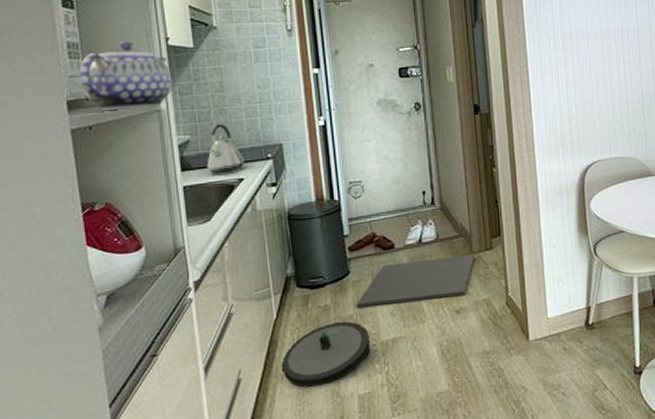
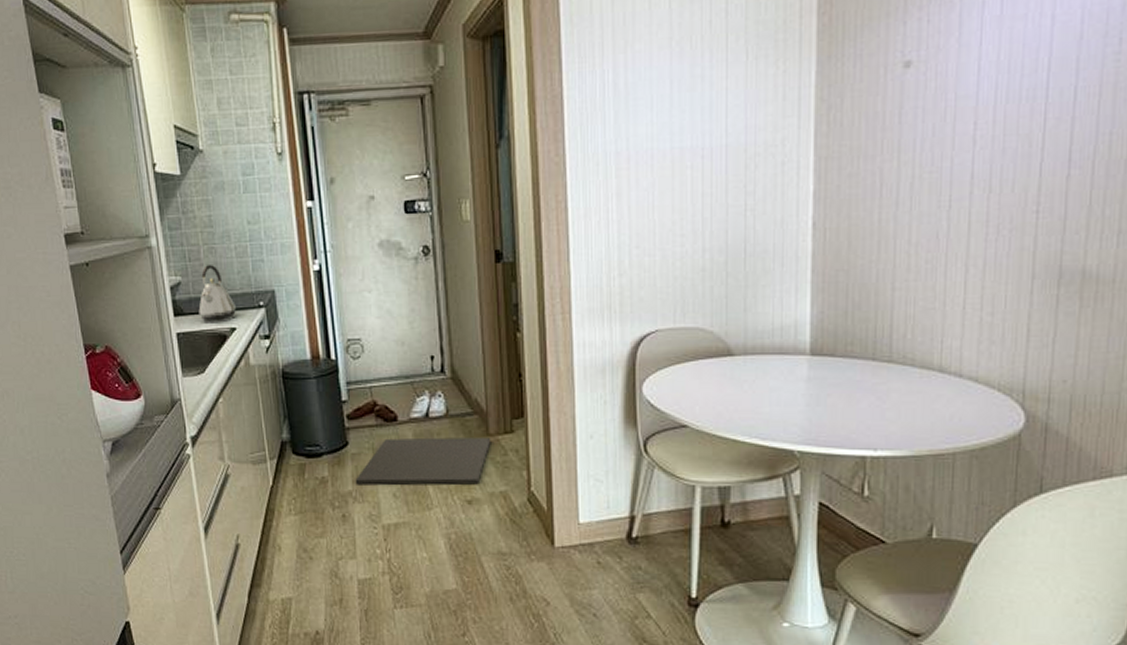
teapot: present [79,41,172,110] -> none [73,168,162,245]
robot vacuum: present [281,321,371,387] -> none [278,497,372,563]

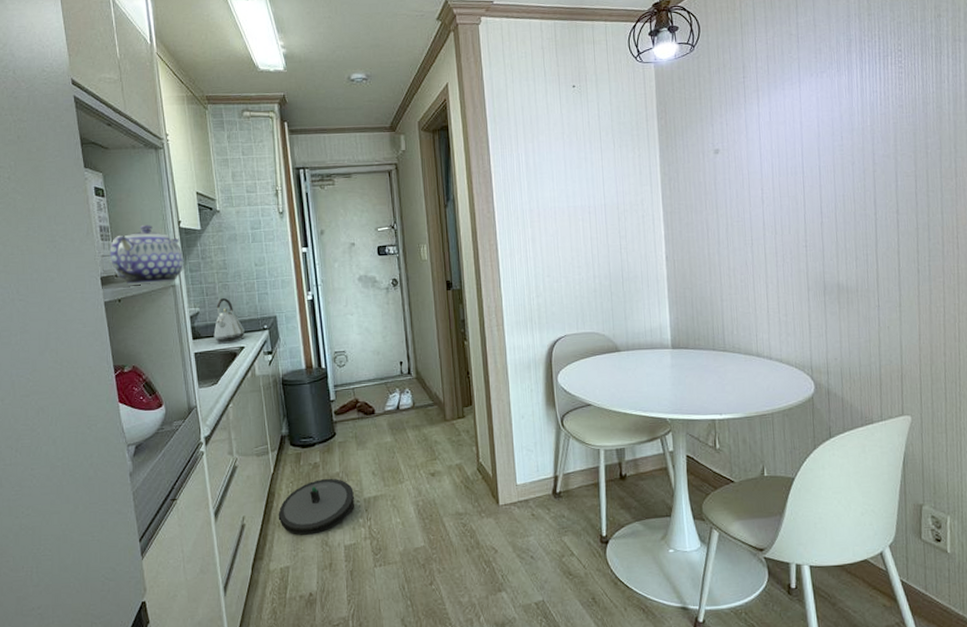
teapot: none [73,168,162,245] -> present [109,225,184,285]
robot vacuum: none [278,497,372,563] -> present [278,478,355,535]
doormat: present [355,437,491,485] -> none [342,423,448,467]

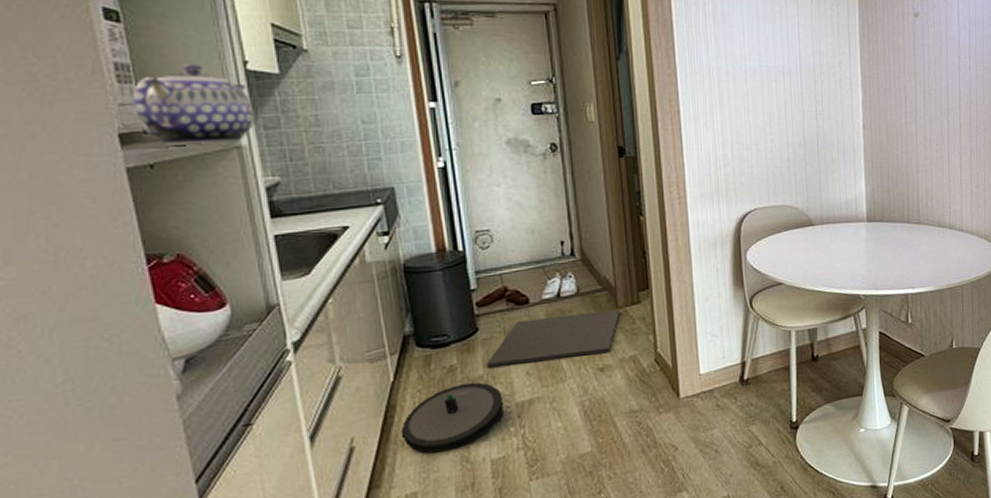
kettle: present [213,298,245,344] -> none [302,164,349,223]
doormat: none [342,423,448,467] -> present [486,310,620,369]

